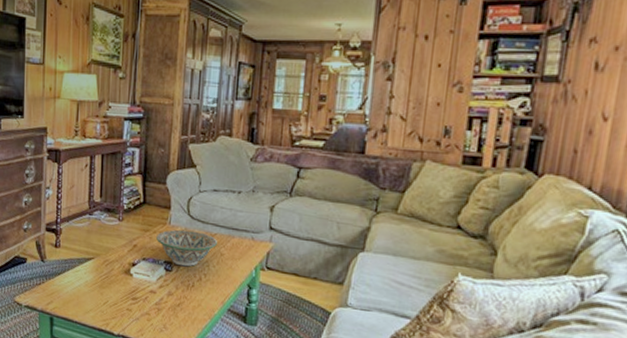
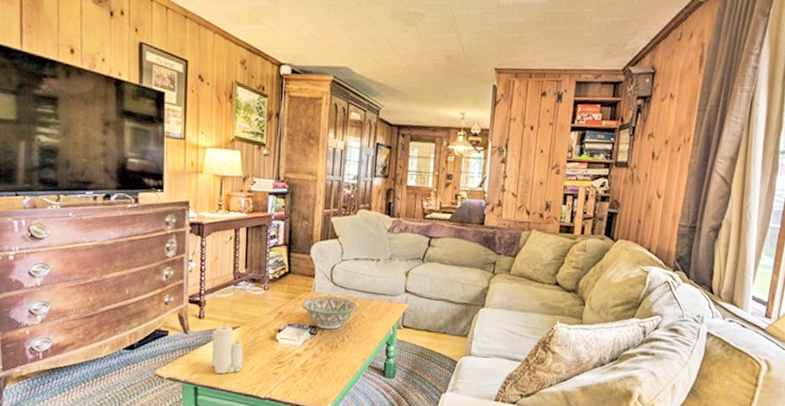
candle: none [66,253,97,306] -> present [211,323,243,374]

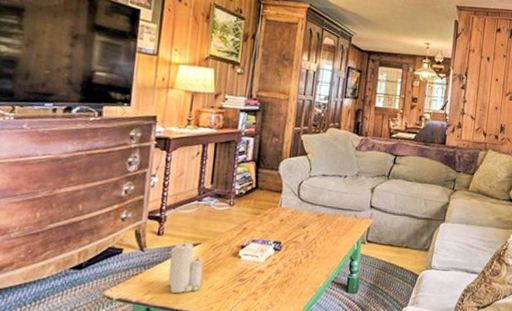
decorative bowl: present [301,296,360,330] -> none [267,211,325,245]

